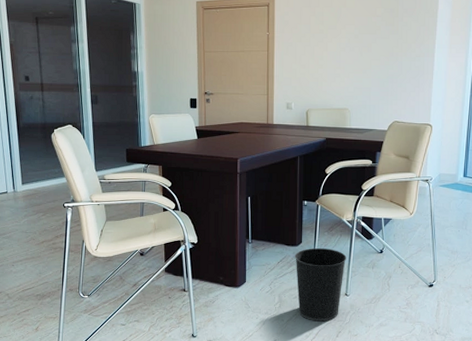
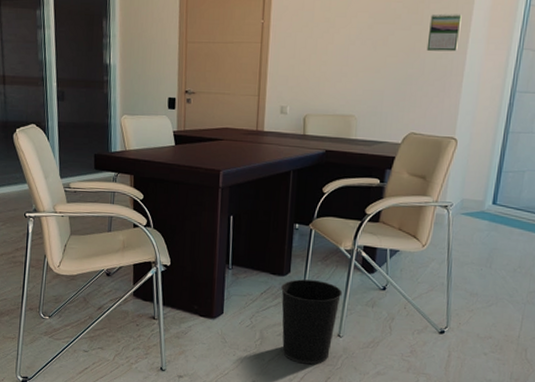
calendar: none [403,25,428,55] -> present [426,13,462,52]

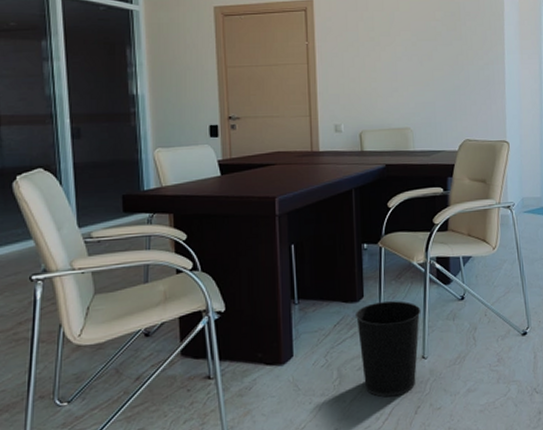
calendar: present [426,13,462,52] -> none [468,30,496,63]

